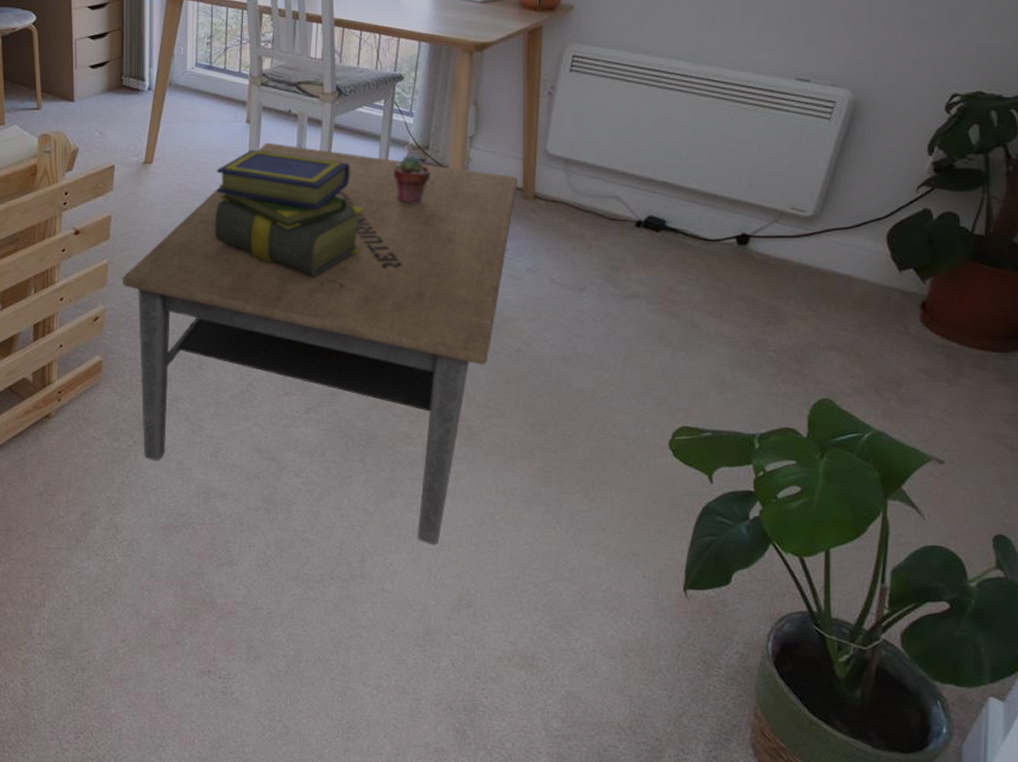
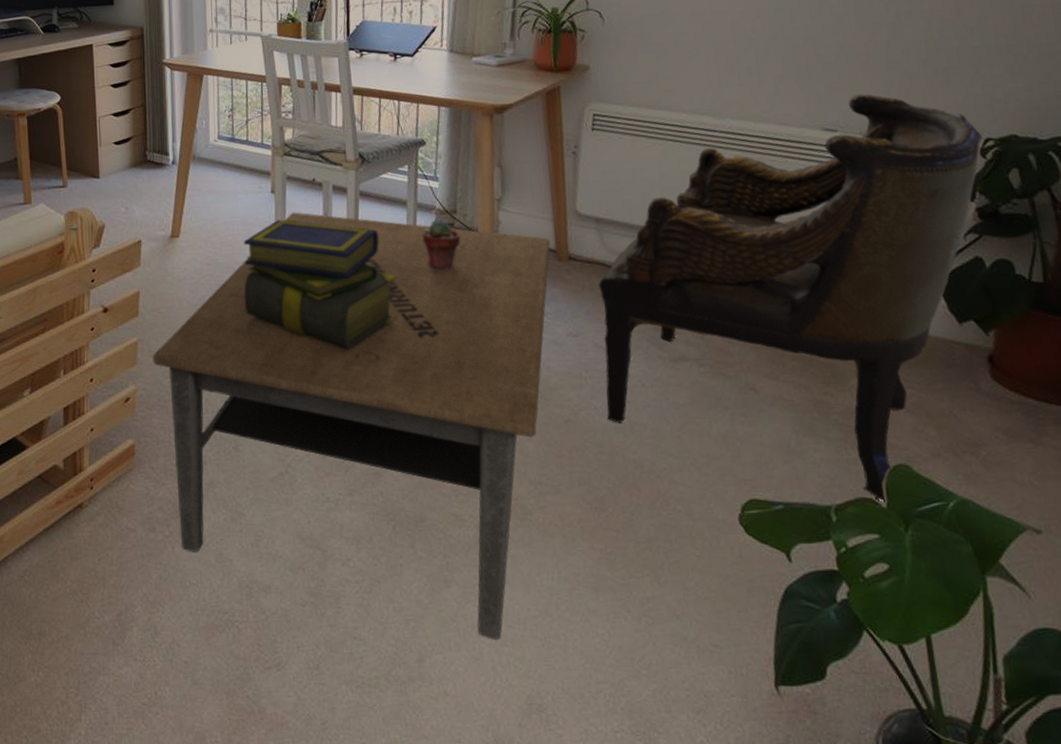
armchair: none [557,45,949,431] -> present [598,94,982,501]

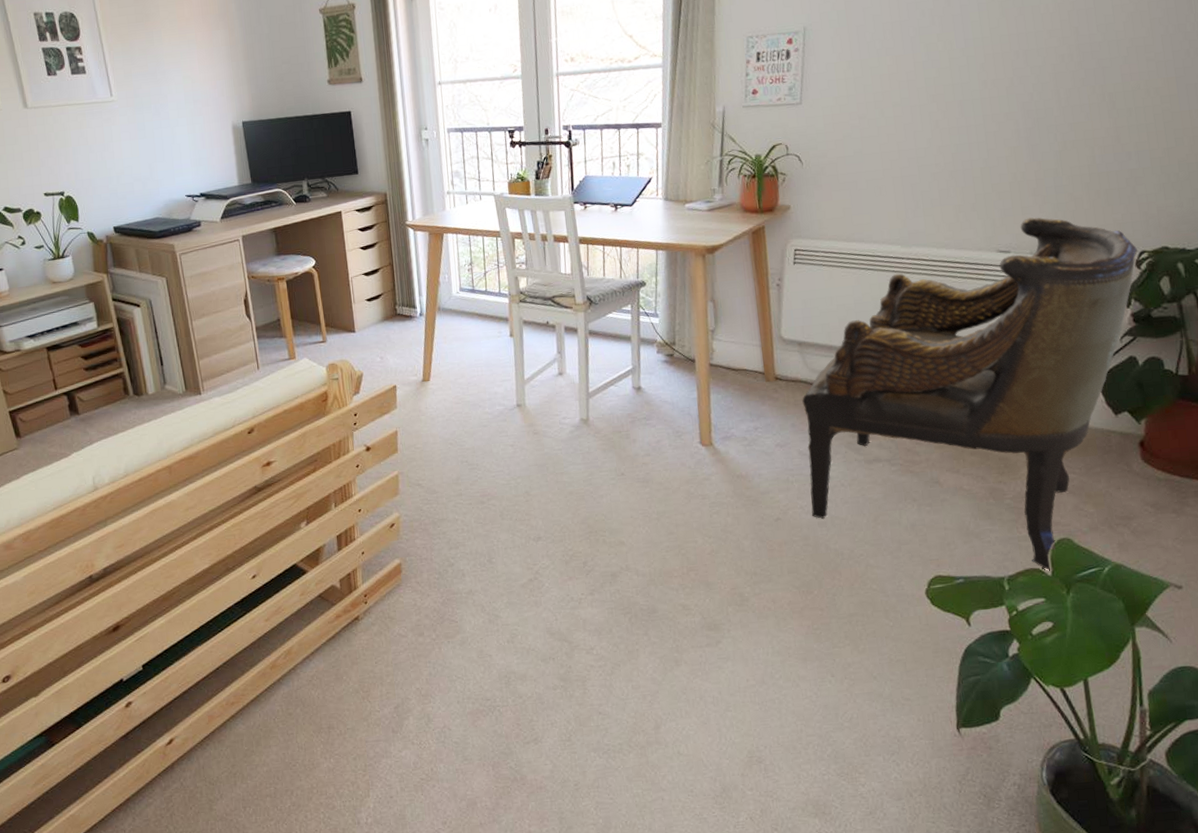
coffee table: present [153,212,551,640] -> none [412,352,759,707]
stack of books: present [243,219,396,348] -> none [487,359,625,469]
potted succulent: present [422,220,461,271] -> none [646,352,680,396]

